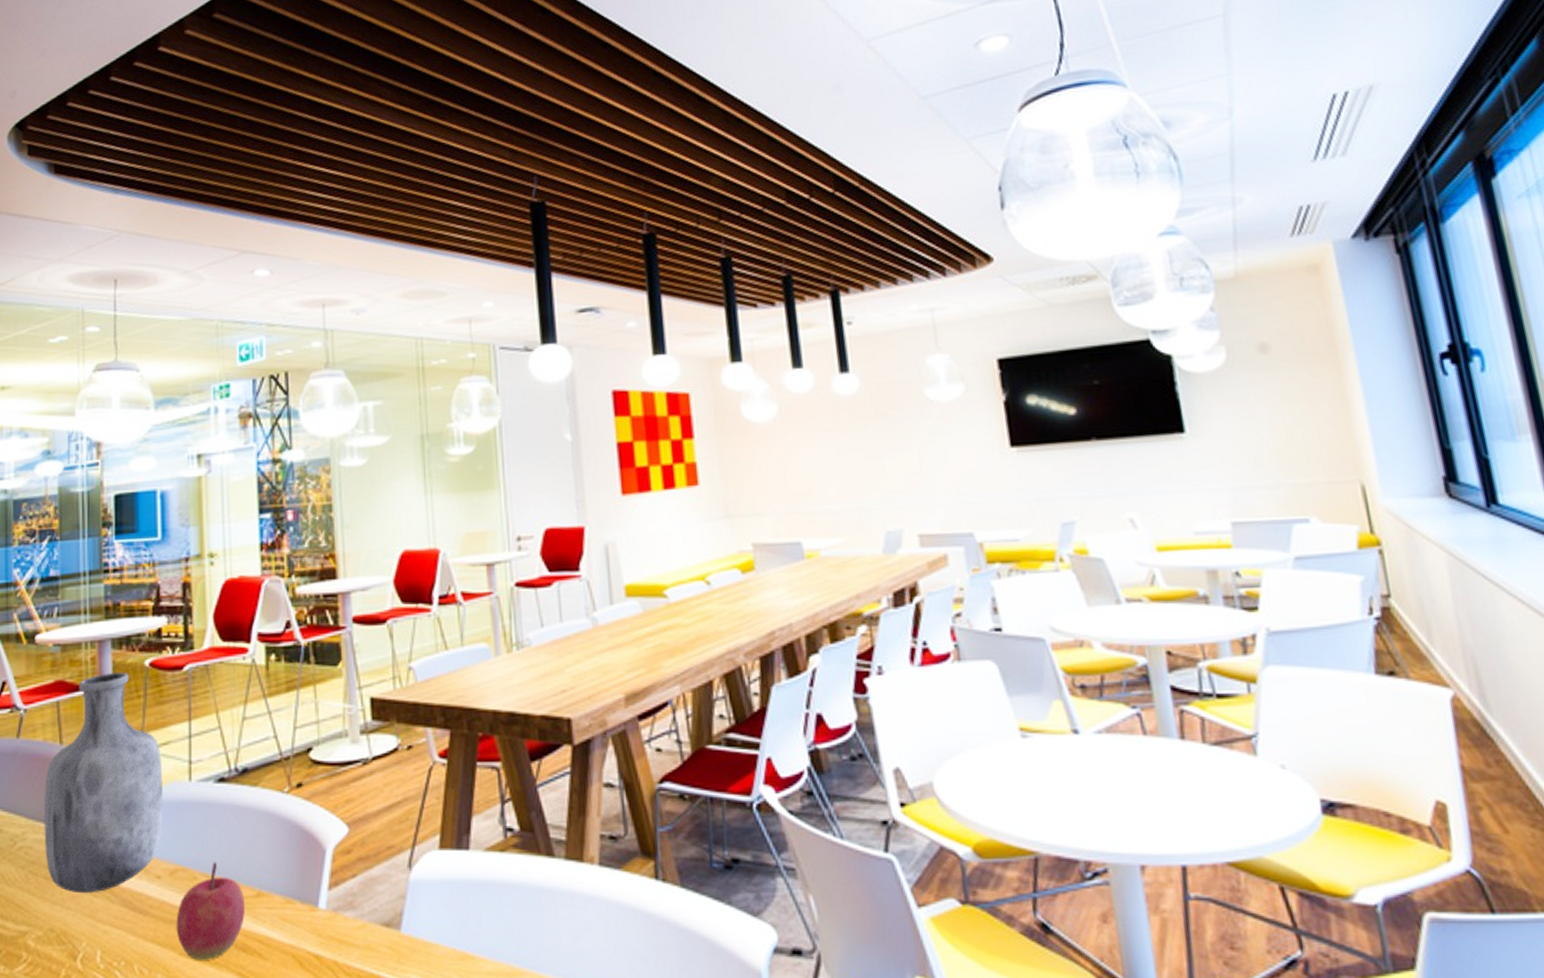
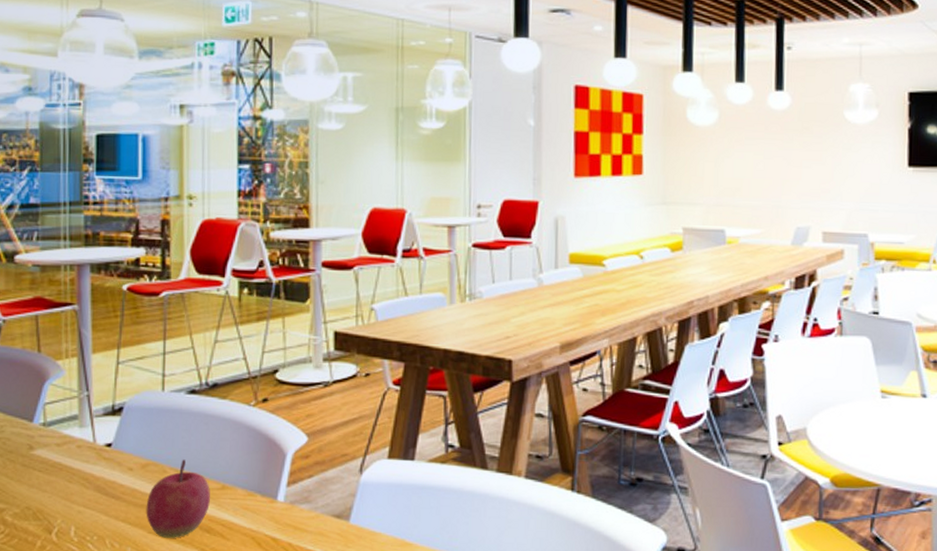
vase: present [44,671,163,894] -> none [22,293,137,480]

